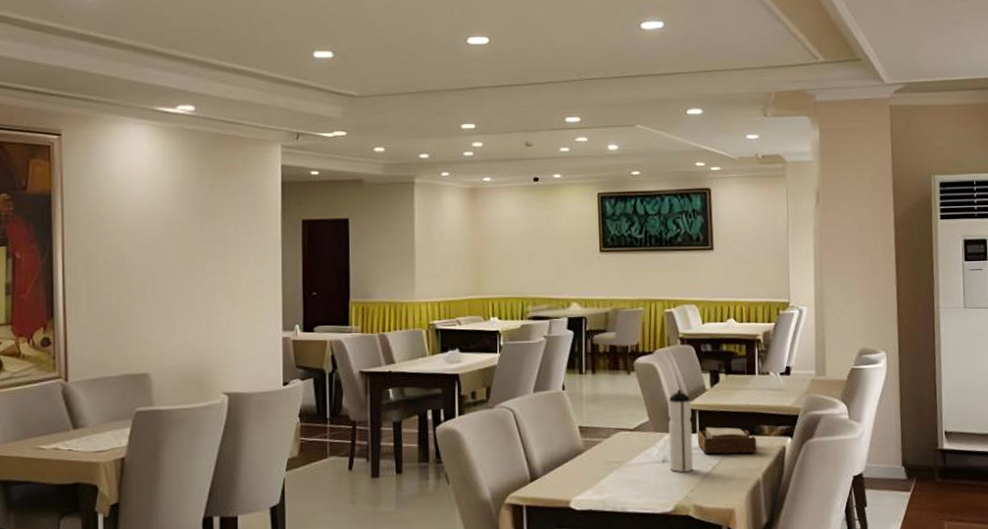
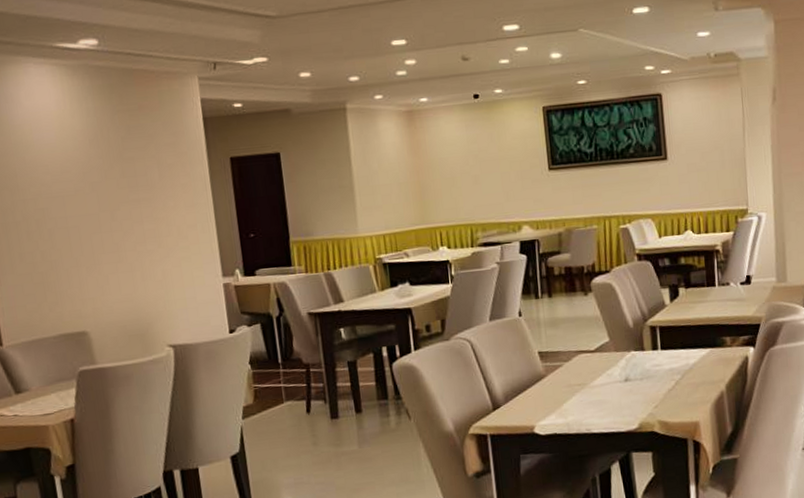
water bottle: present [667,390,694,472] -> none [627,307,657,390]
napkin holder: present [697,427,757,455] -> none [658,341,720,371]

